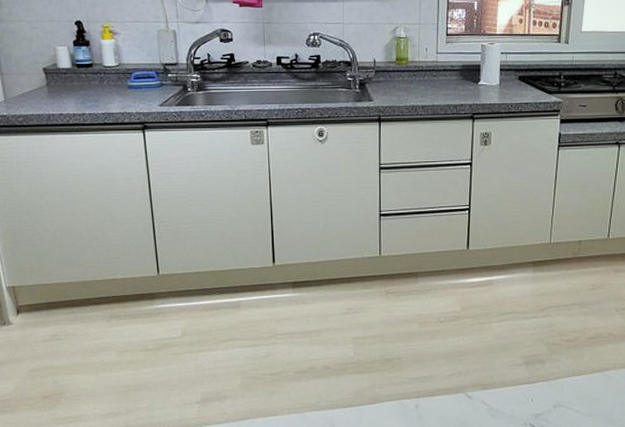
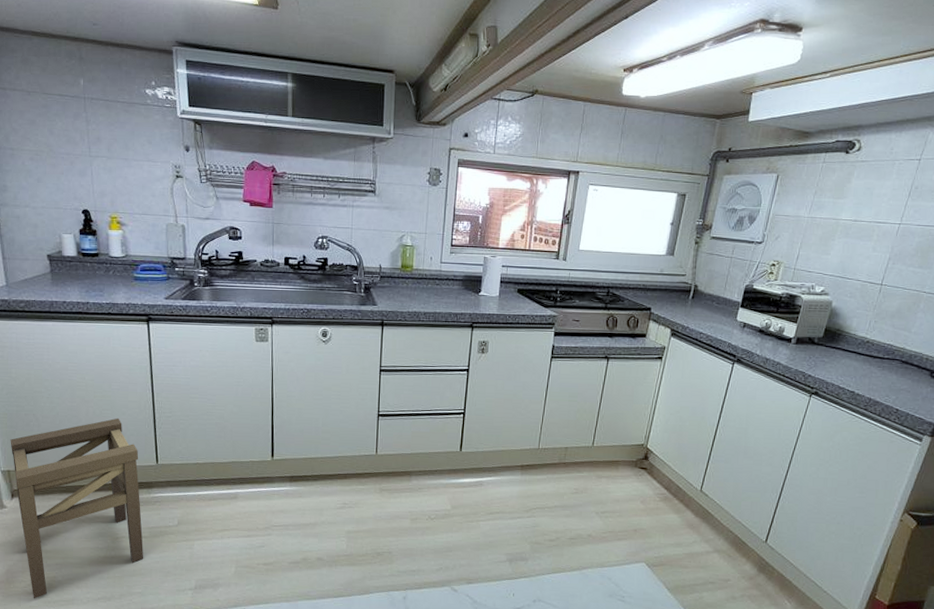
stool: none [14,229,149,417] -> present [10,418,144,599]

